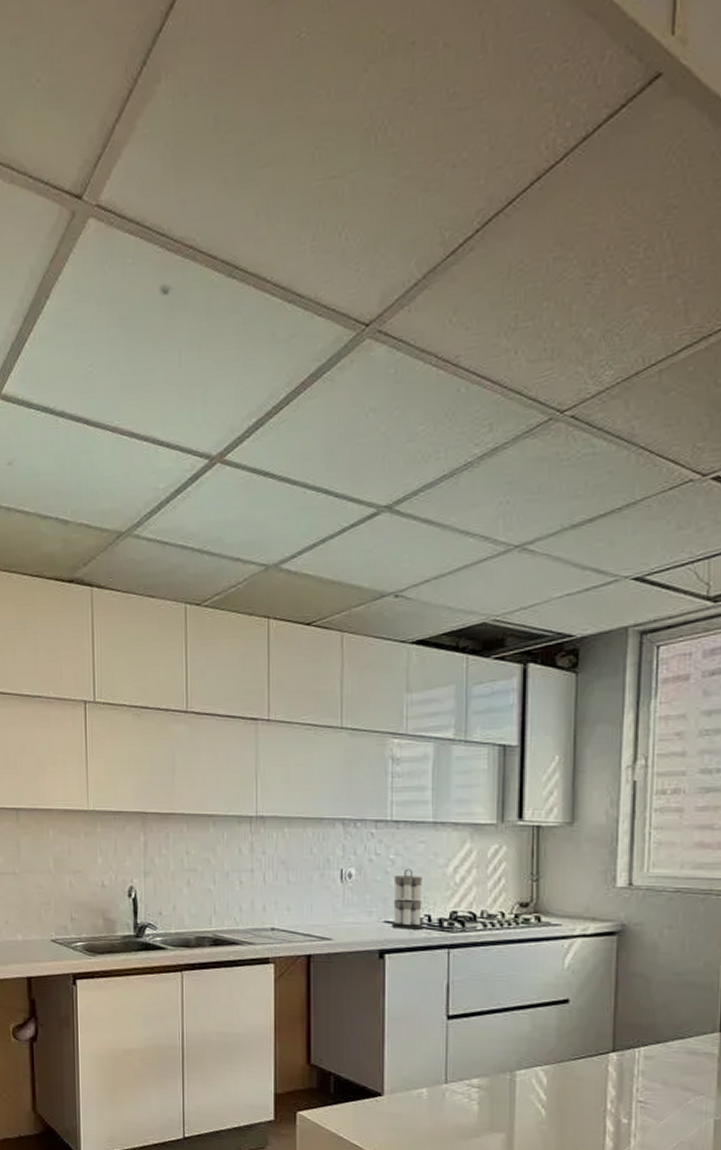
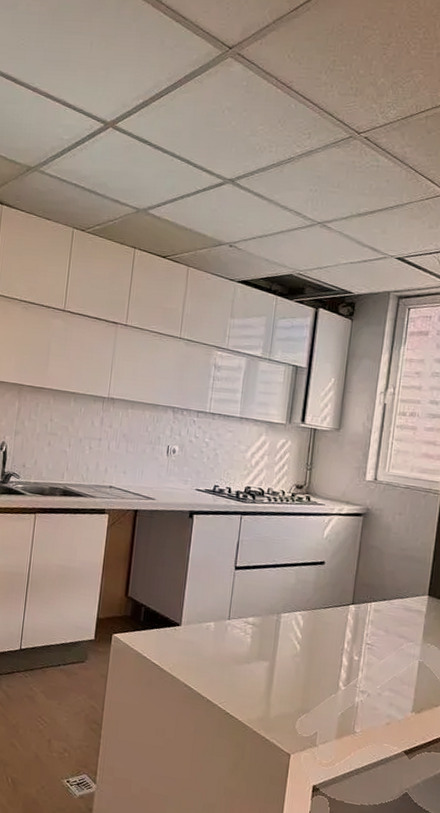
spice rack: present [392,868,423,930] -> none [201,450,228,498]

